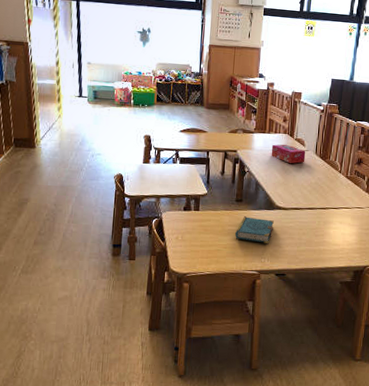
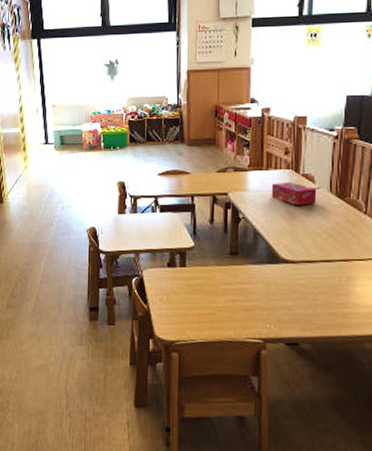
book: present [235,216,274,243] -> none [231,272,280,305]

